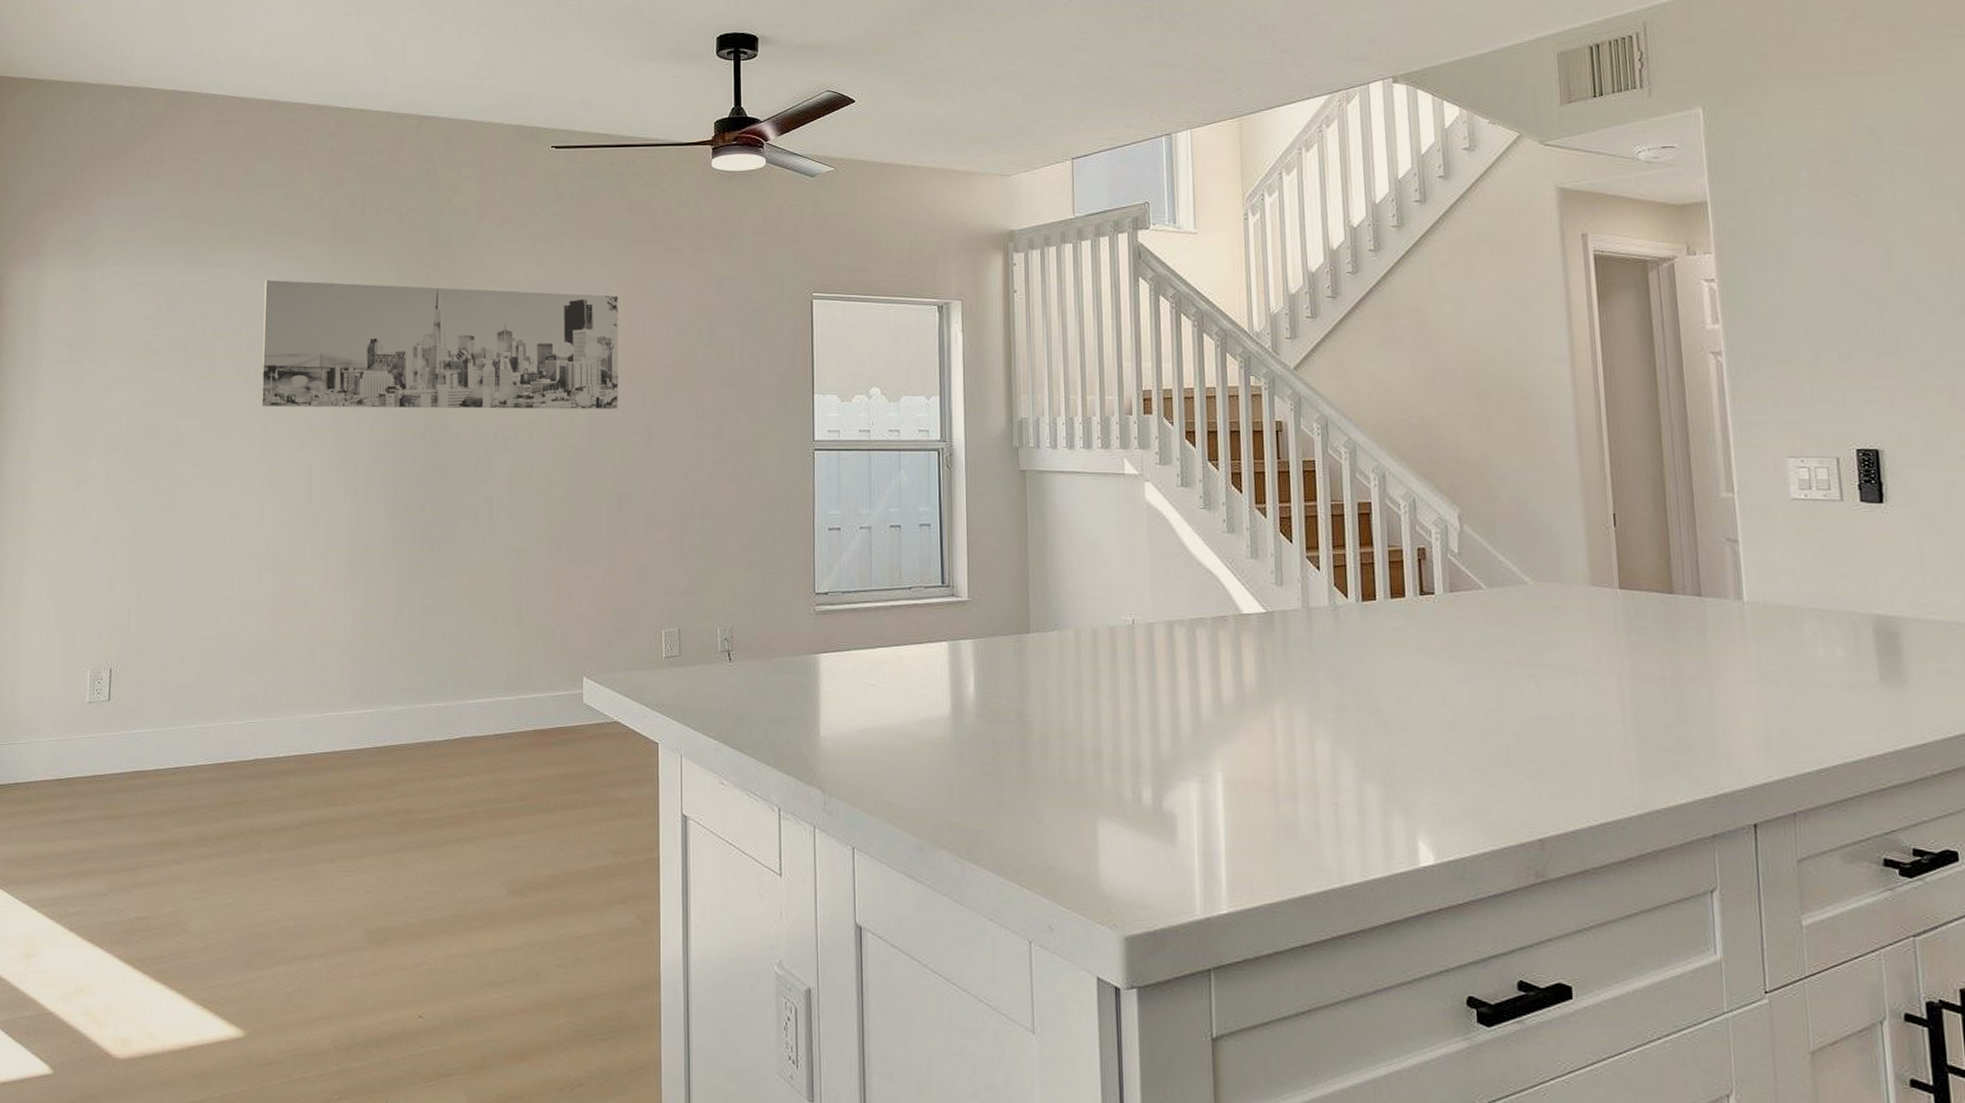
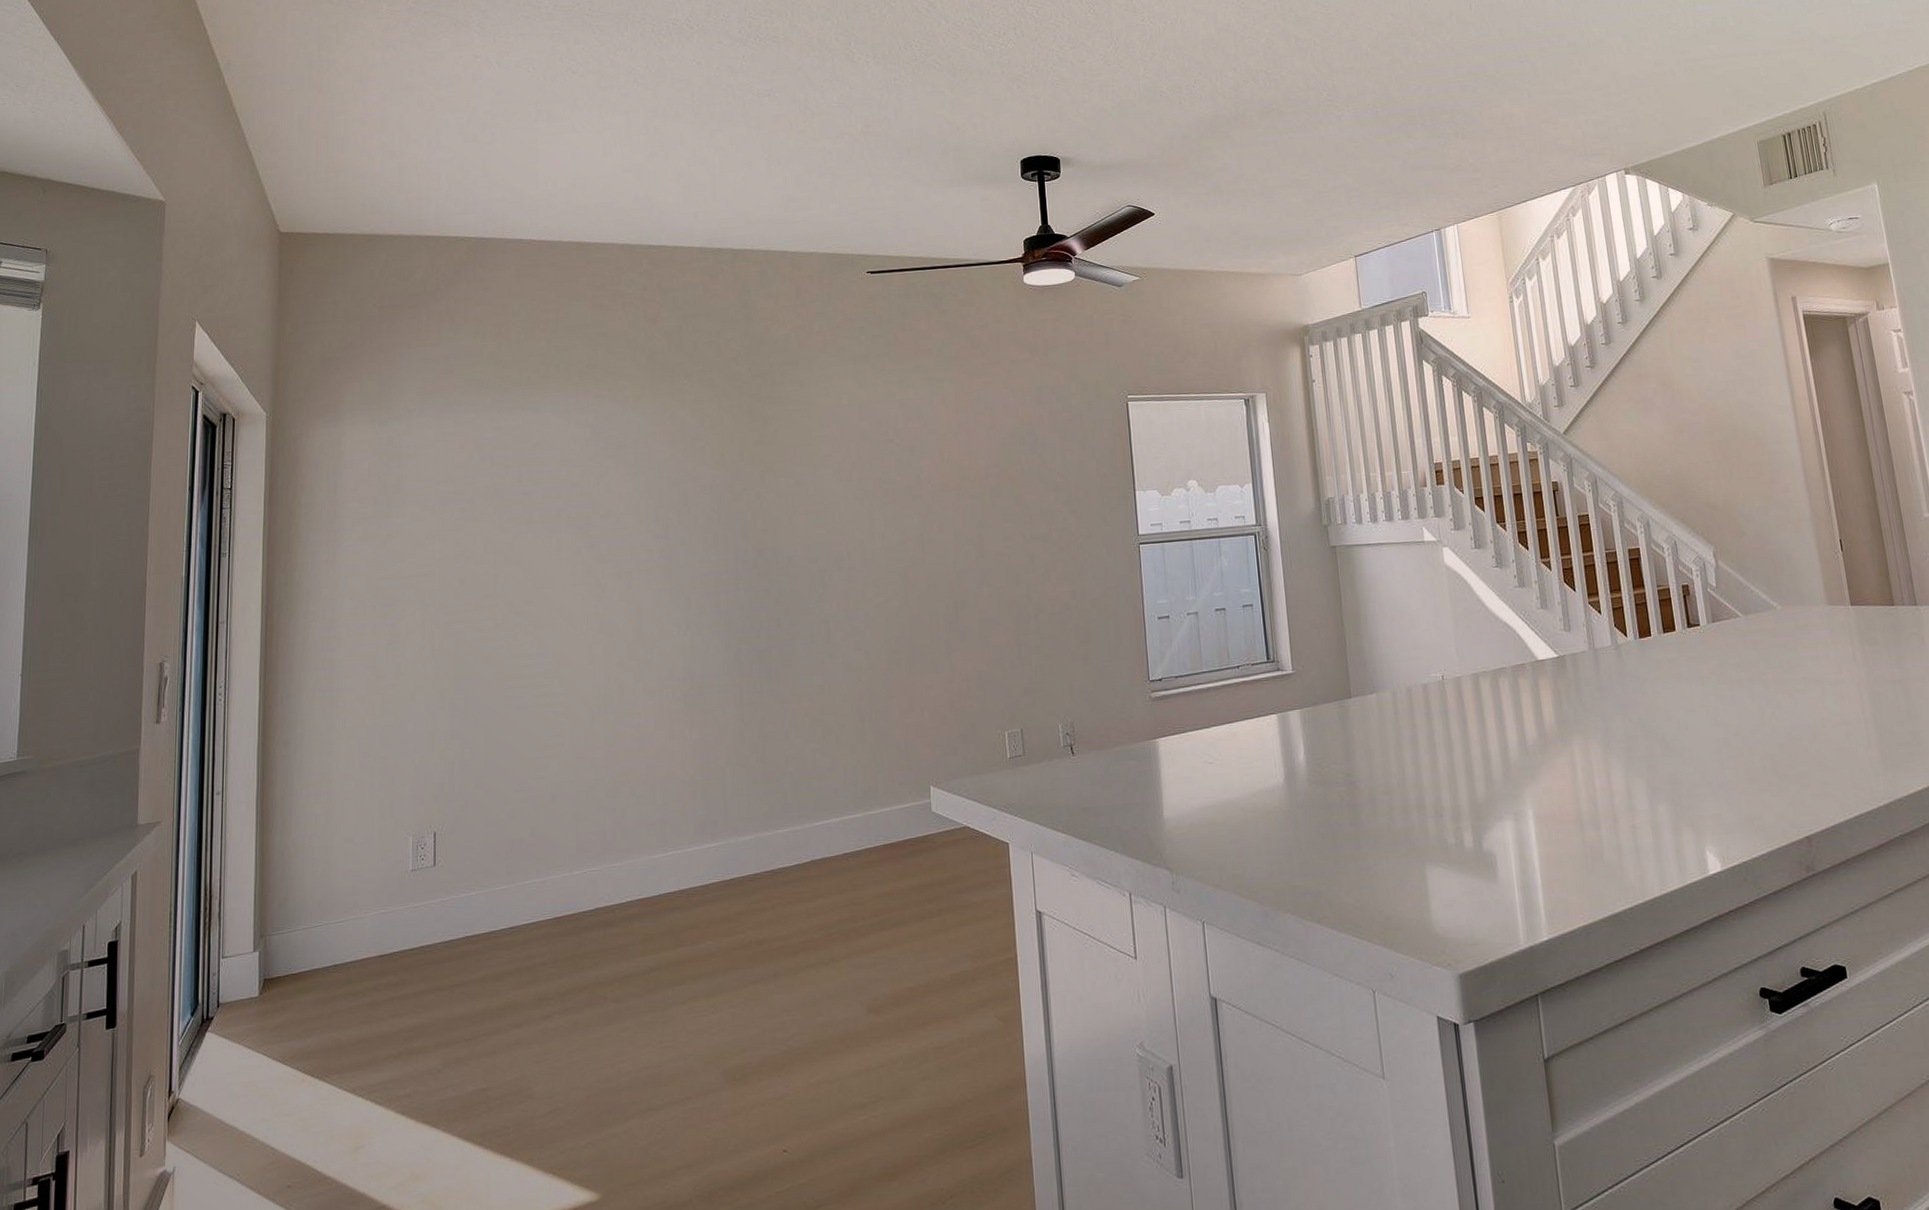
wall art: present [261,279,619,410] -> none [582,411,949,548]

